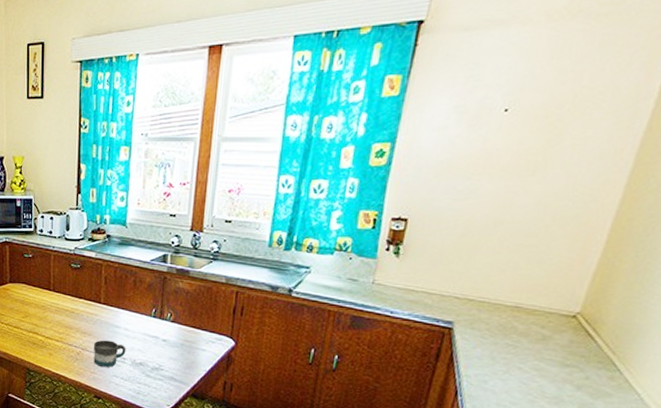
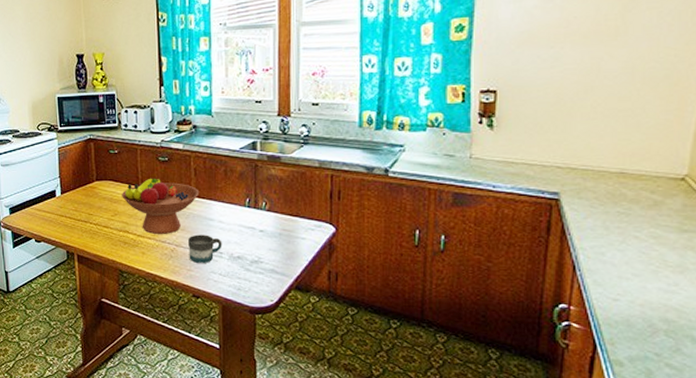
fruit bowl: none [33,283,108,338] -> present [122,178,200,234]

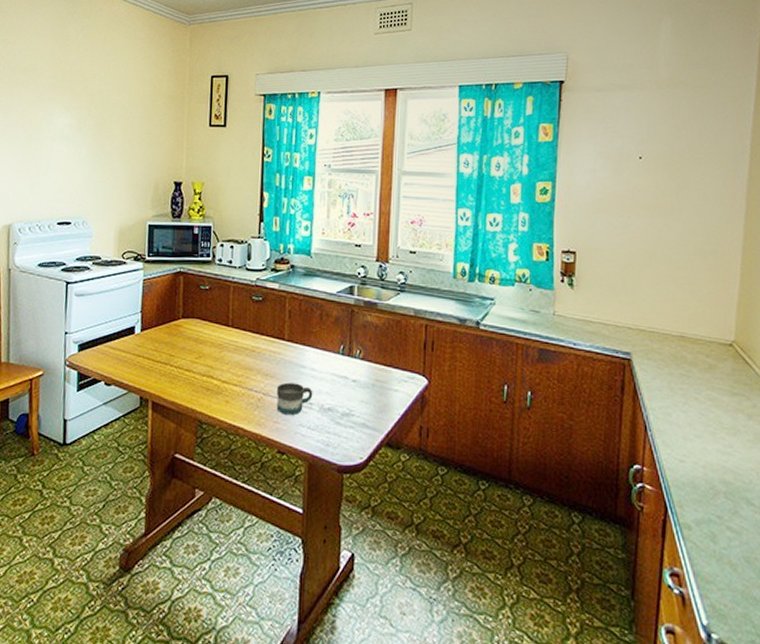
fruit bowl: present [122,178,200,234] -> none [209,318,293,381]

